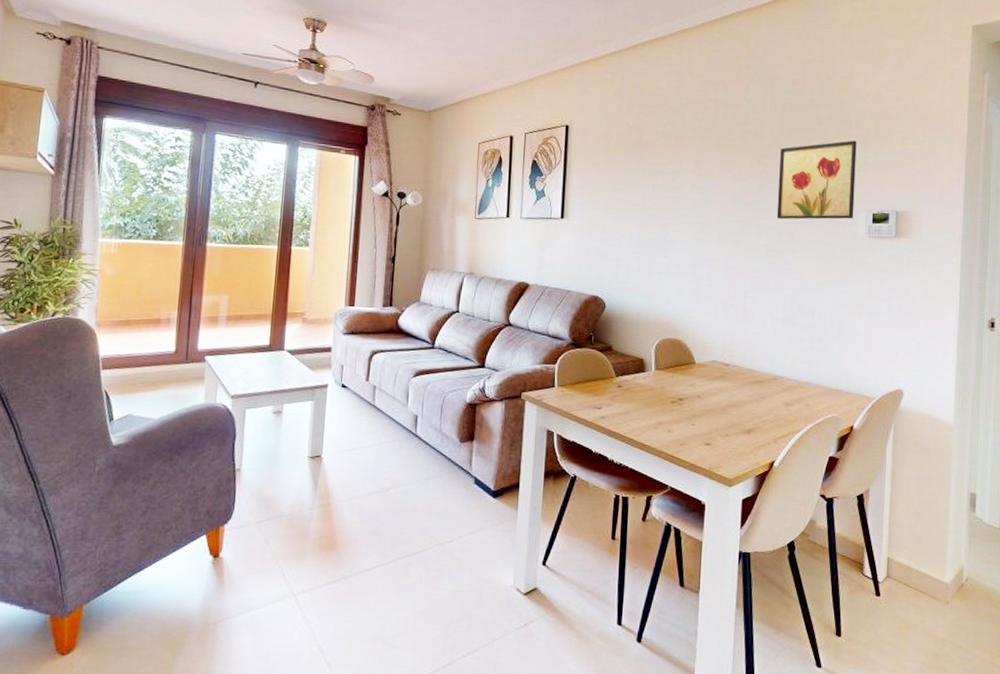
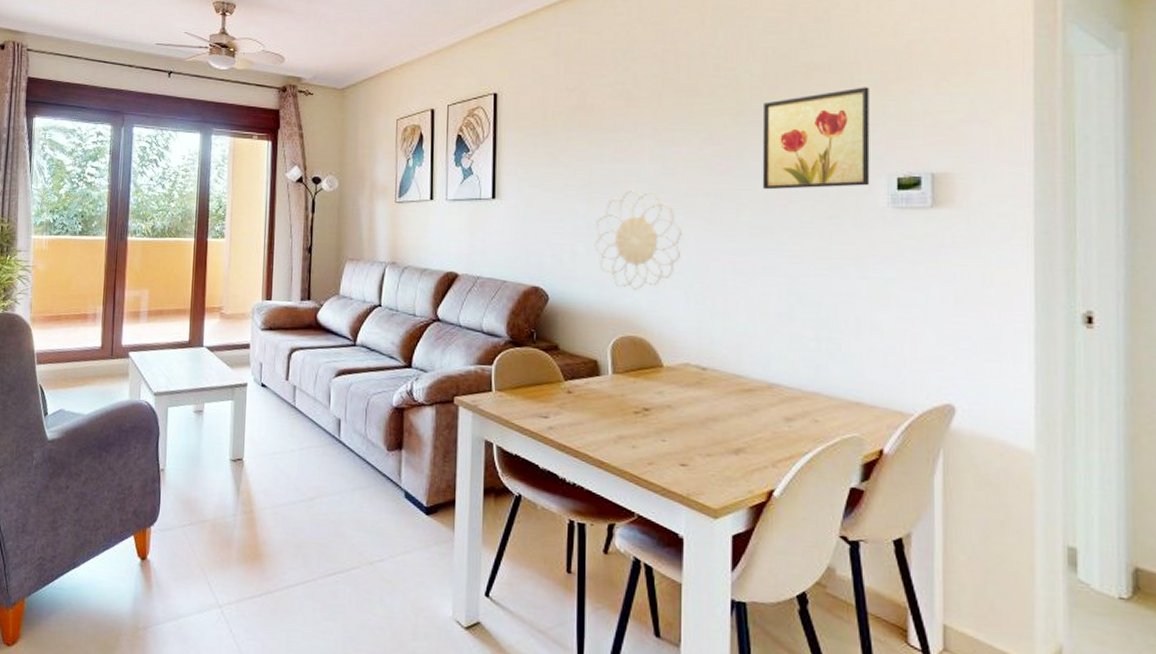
decorative wall piece: none [645,215,715,300] -> present [594,189,682,290]

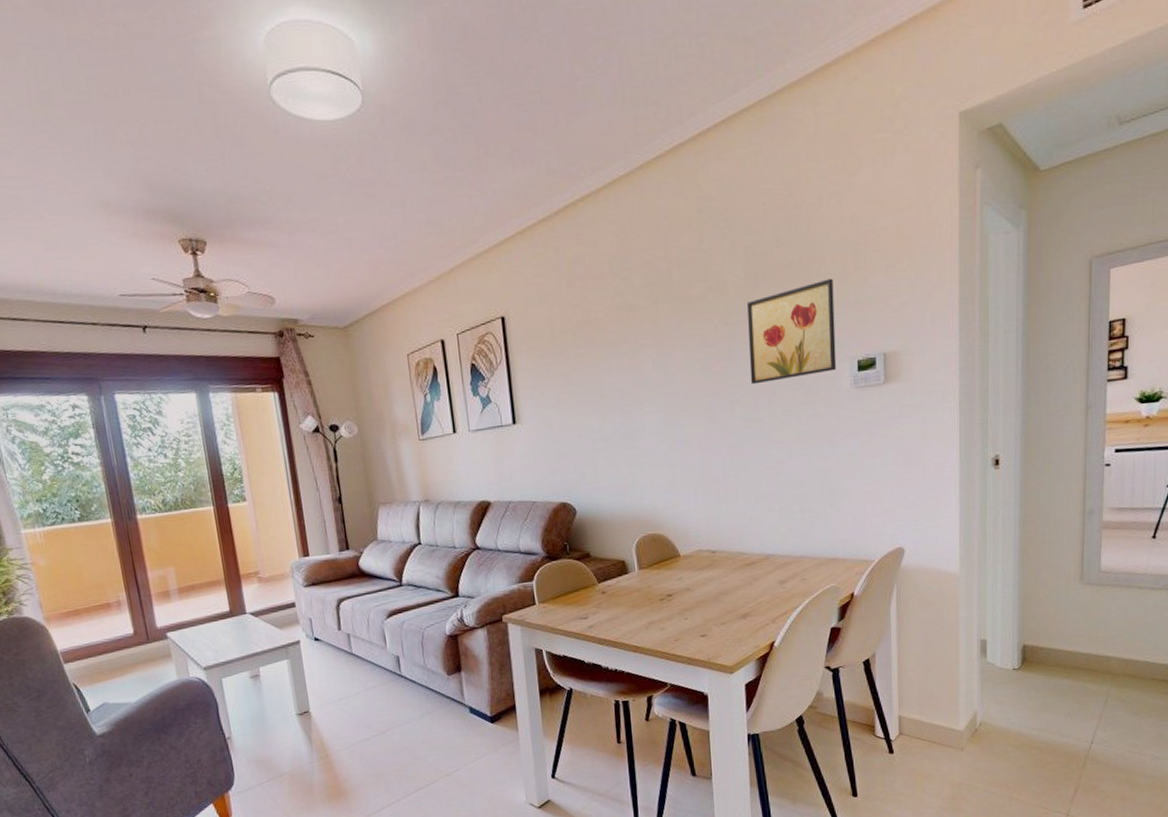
decorative wall piece: present [594,189,682,290] -> none [610,397,687,492]

